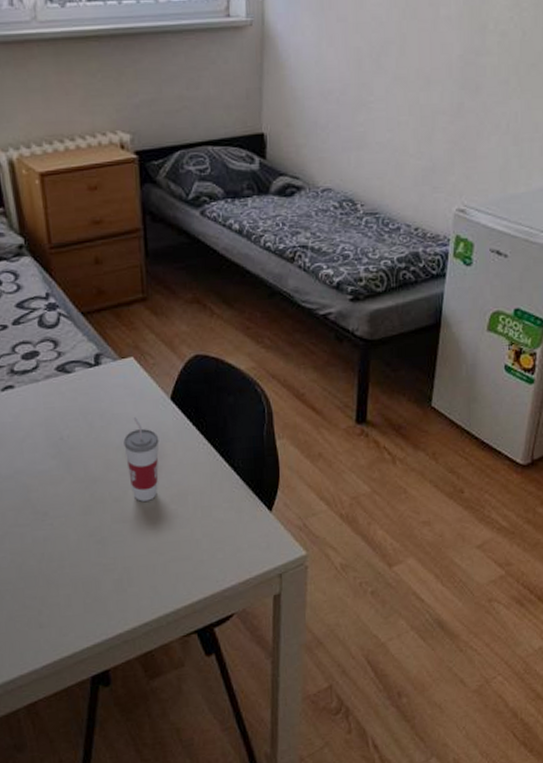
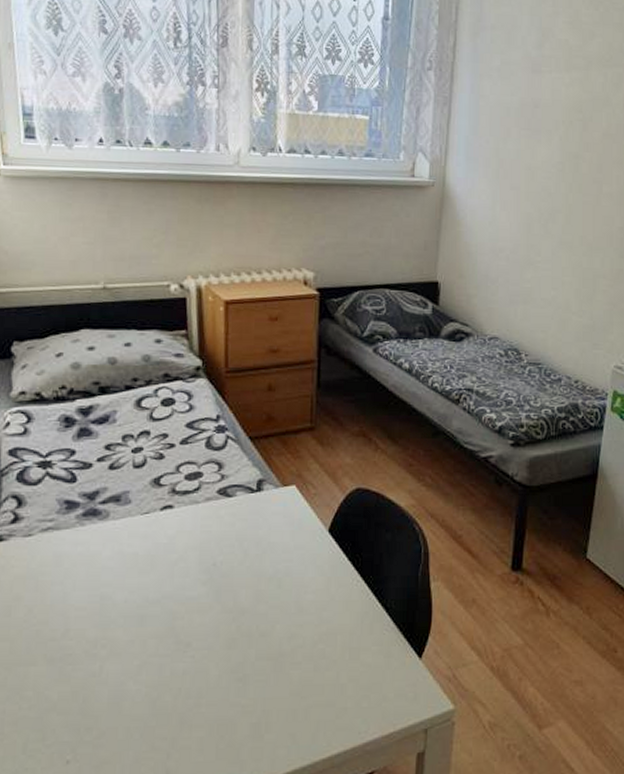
cup: present [123,417,159,502] -> none [277,548,313,638]

